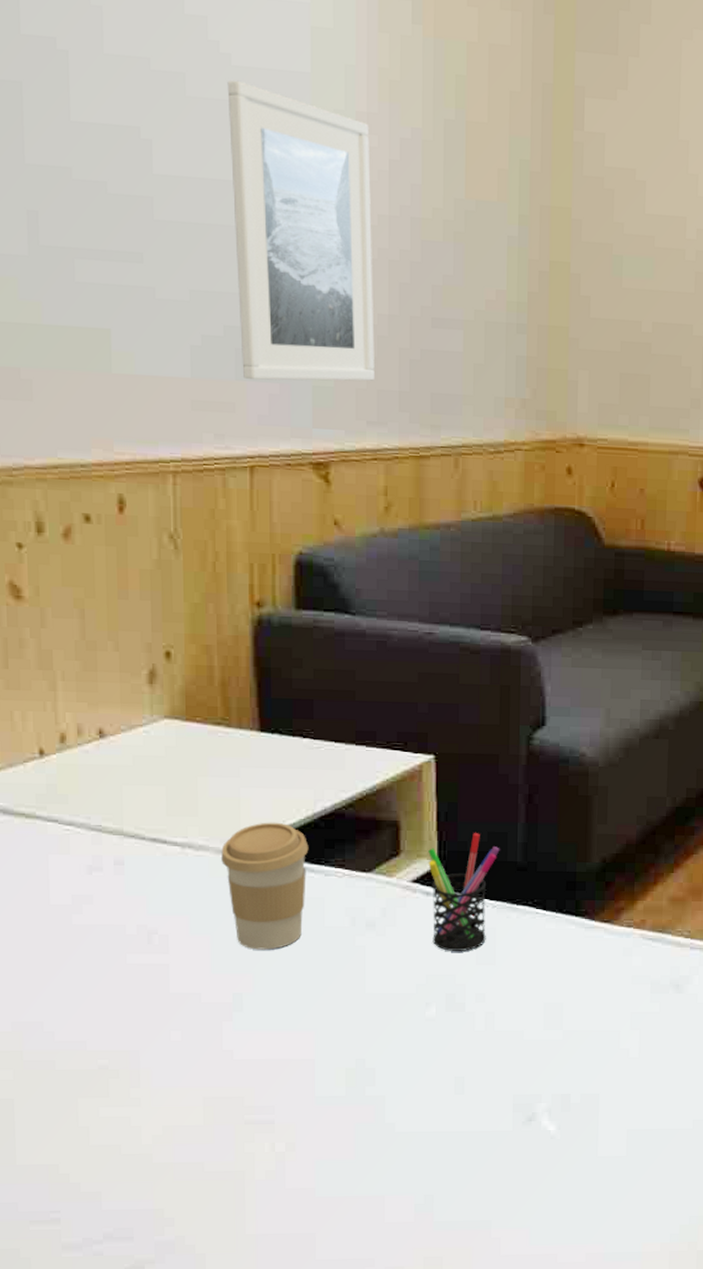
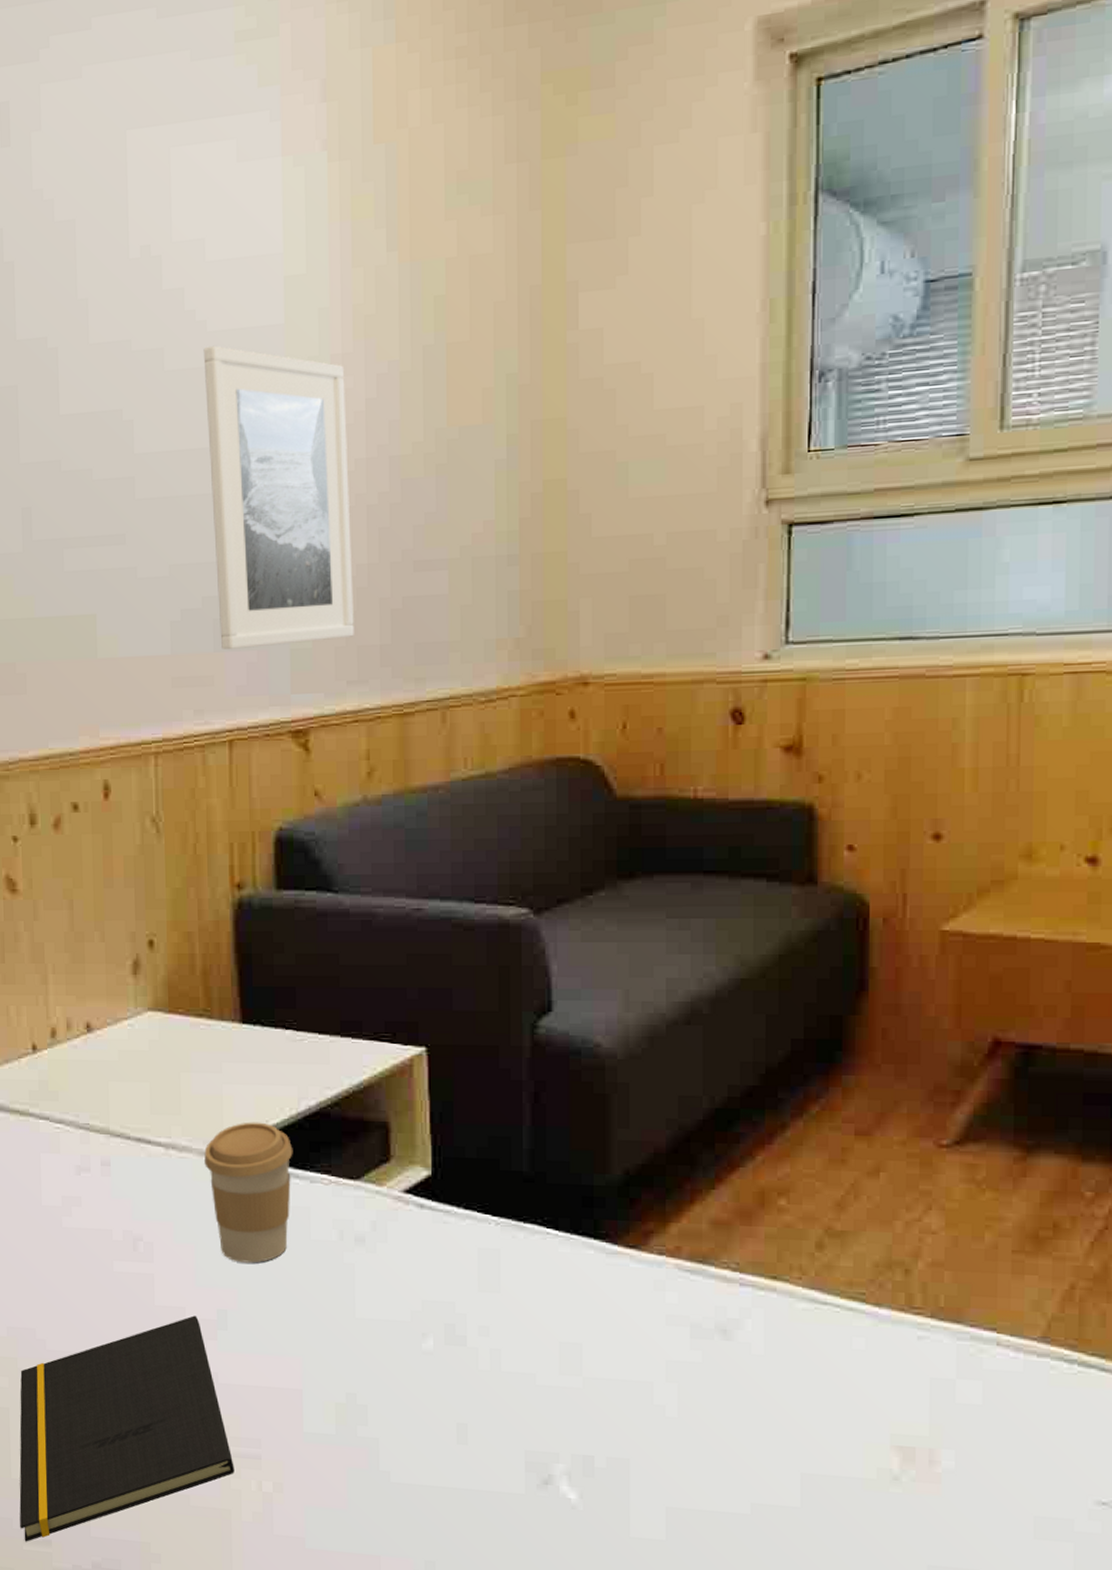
notepad: none [25,1000,248,1223] -> present [19,1315,234,1542]
pen holder: present [428,833,500,951] -> none [421,1137,503,1275]

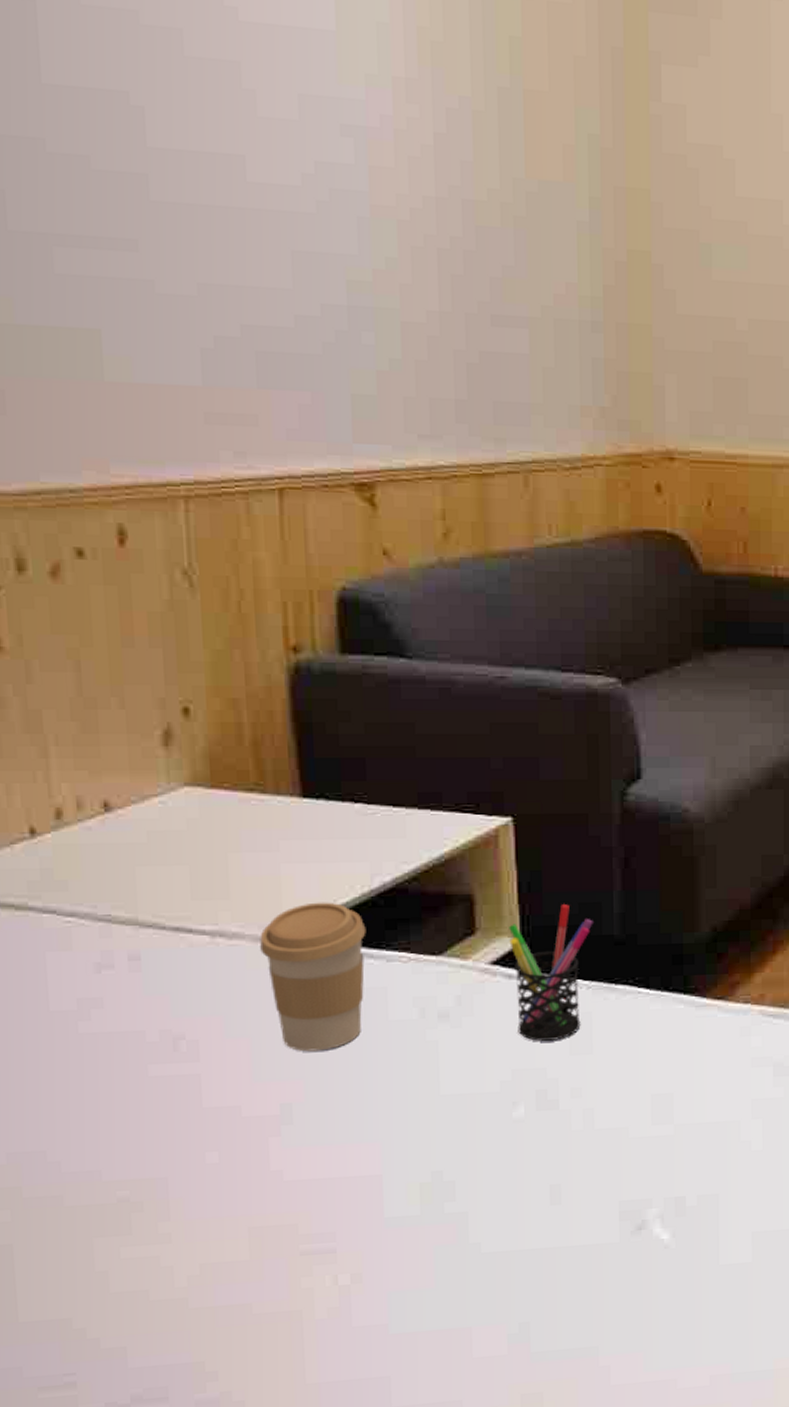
notepad: present [19,1315,234,1542] -> none [26,1113,305,1390]
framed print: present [203,345,354,650] -> none [234,38,425,389]
pen holder: none [421,1137,503,1275] -> present [509,904,593,1041]

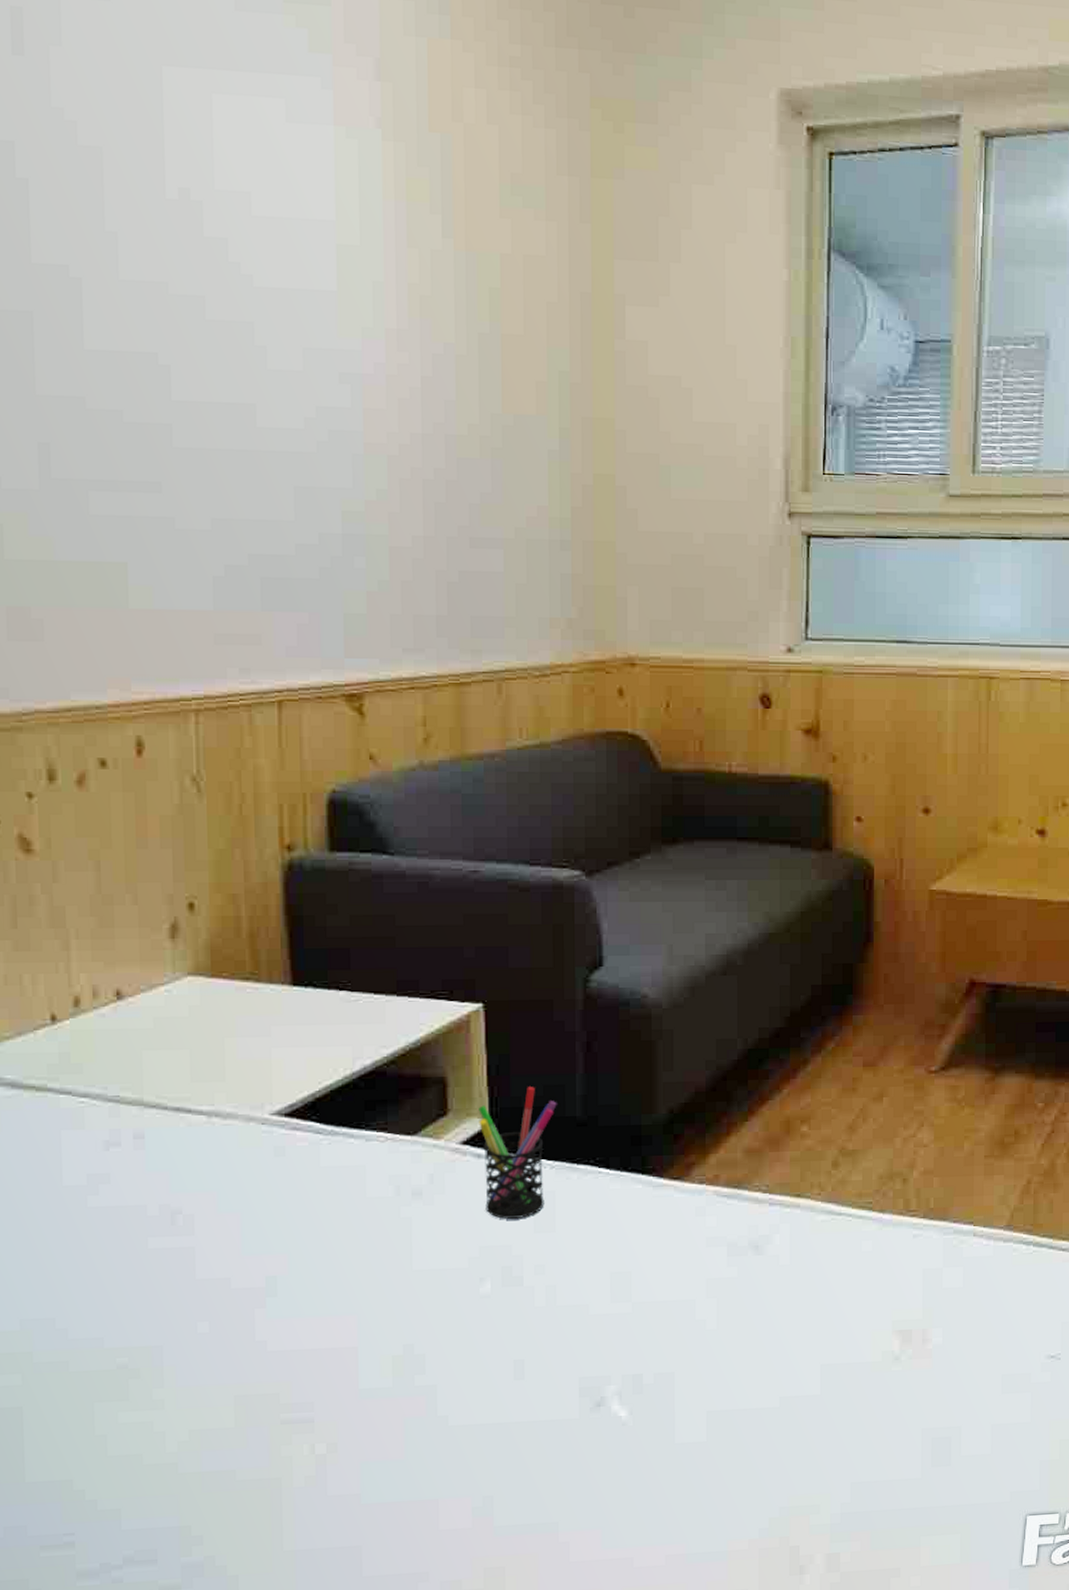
coffee cup: present [260,902,366,1052] -> none [251,1084,348,1227]

